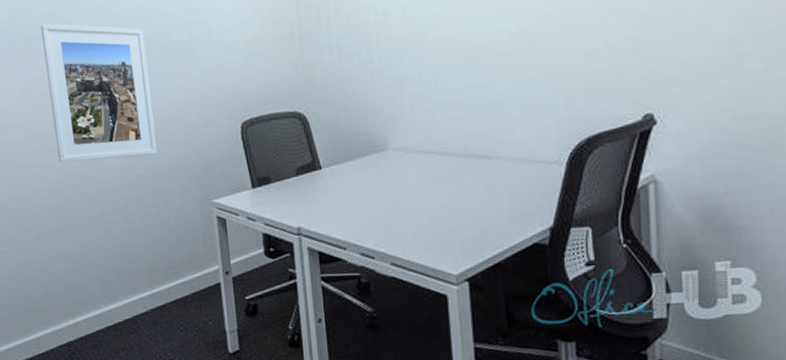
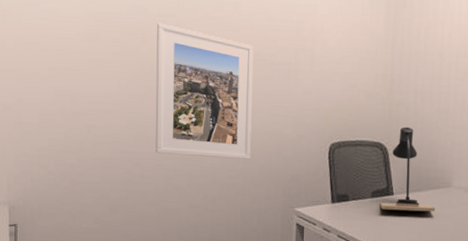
desk lamp: none [307,88,372,188] -> present [380,126,435,212]

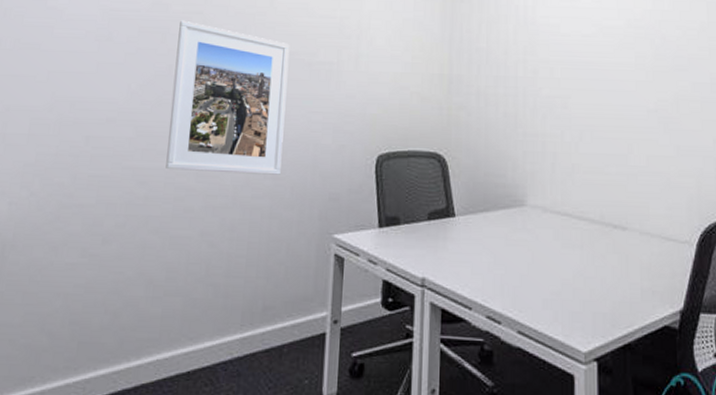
desk lamp: present [380,126,435,212] -> none [438,134,506,238]

